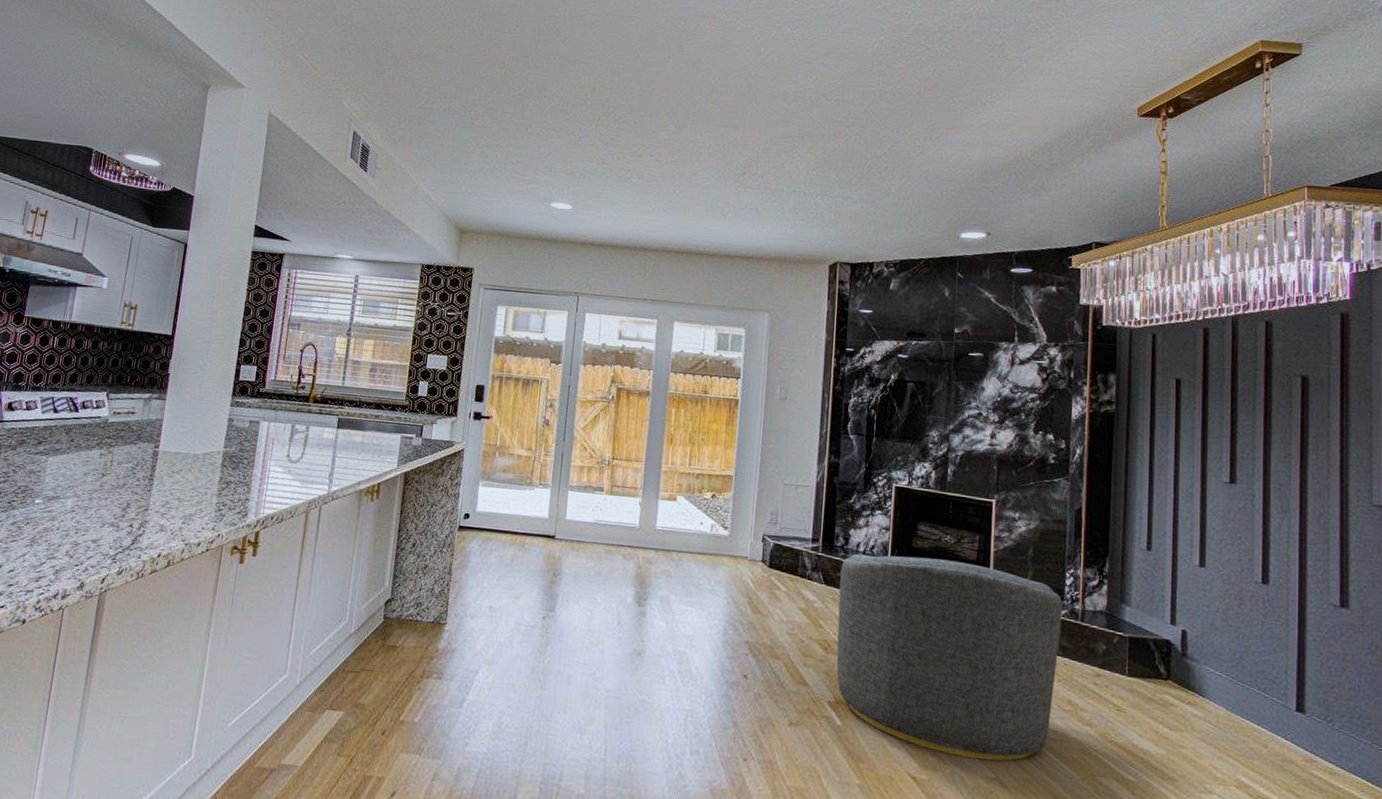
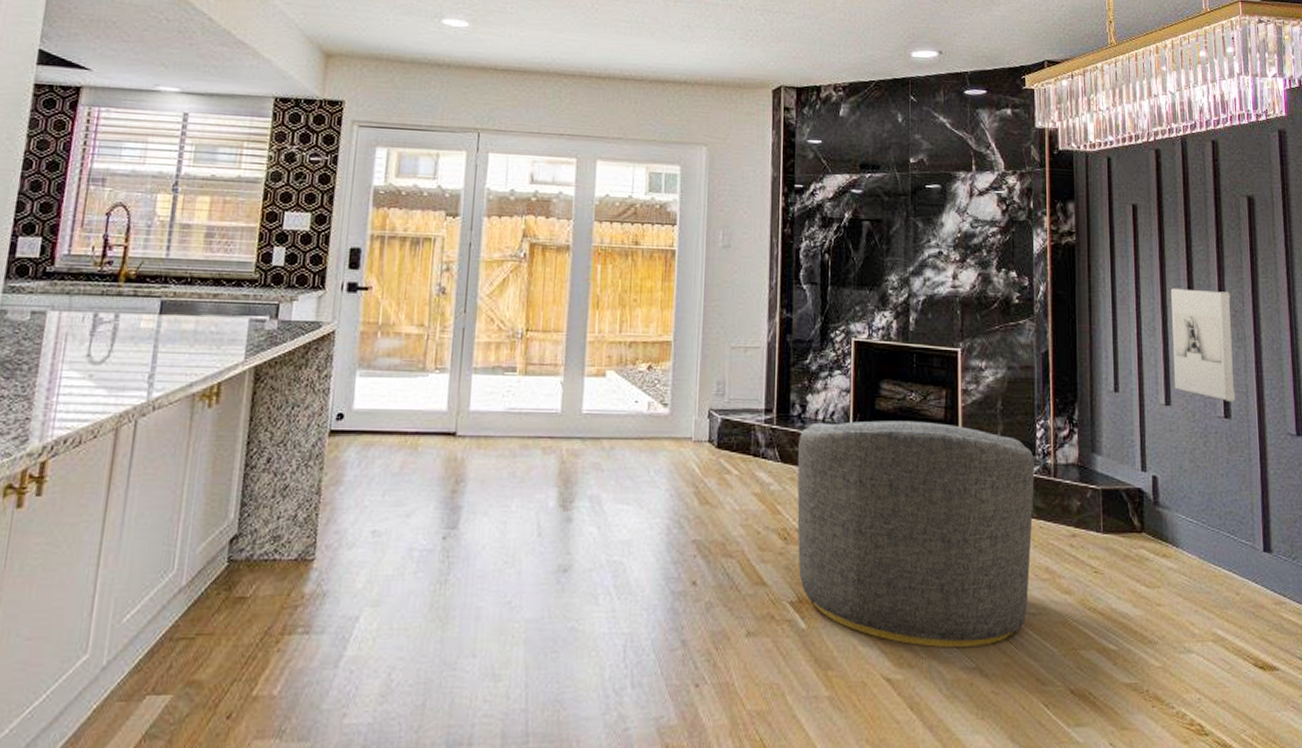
wall sculpture: none [1210,458,1276,570] -> present [1170,288,1236,403]

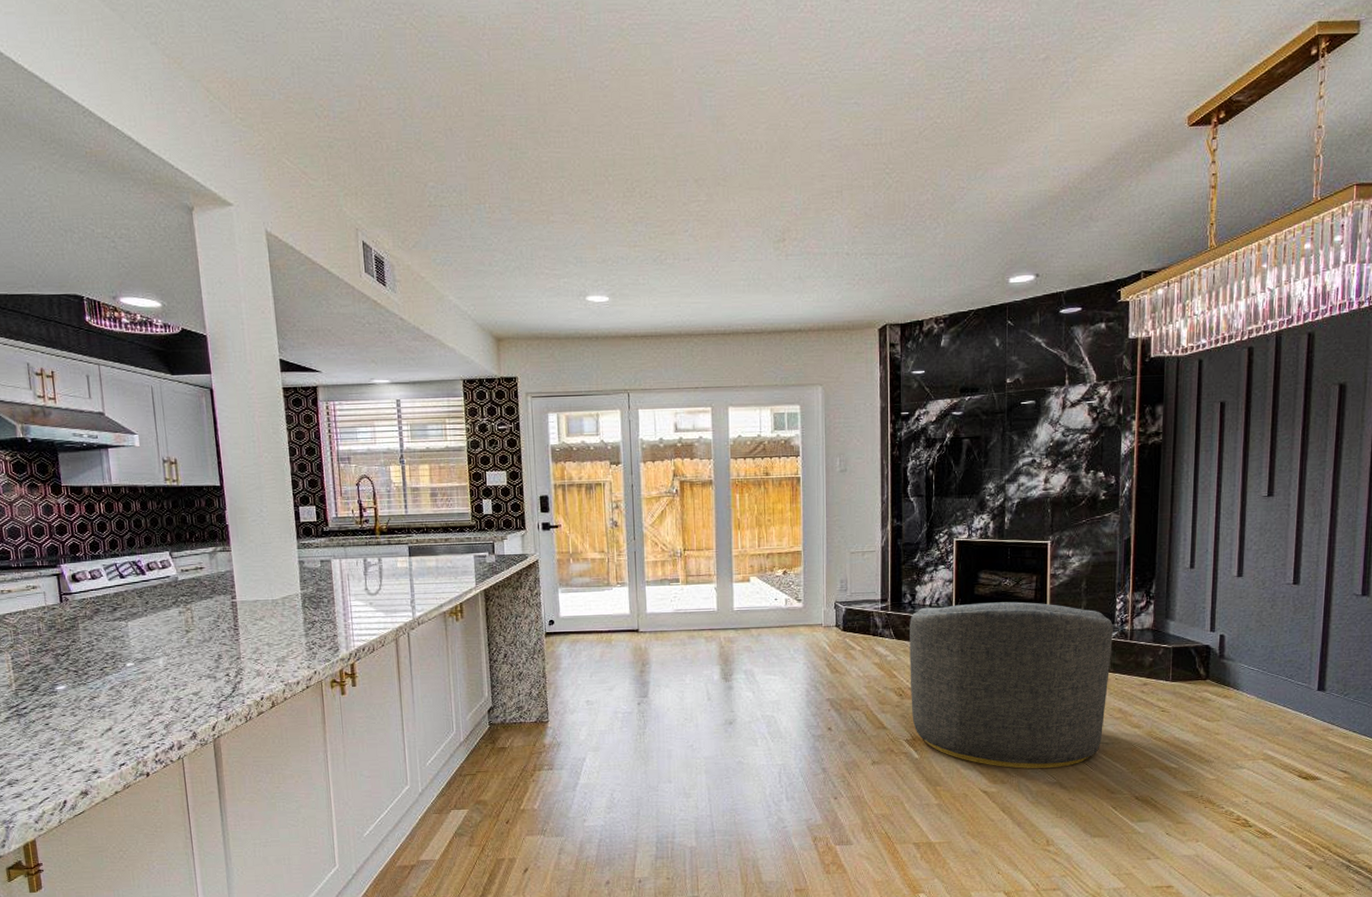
wall sculpture: present [1170,288,1236,403] -> none [1247,474,1311,571]

